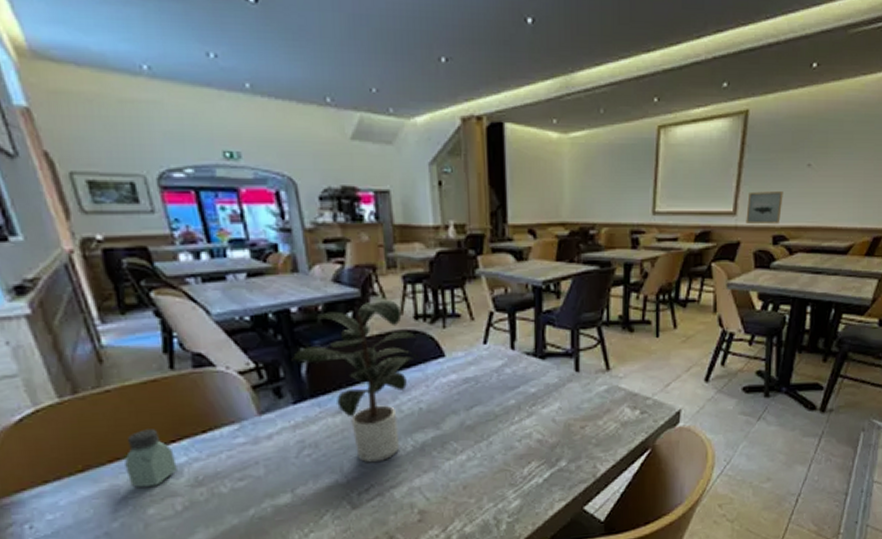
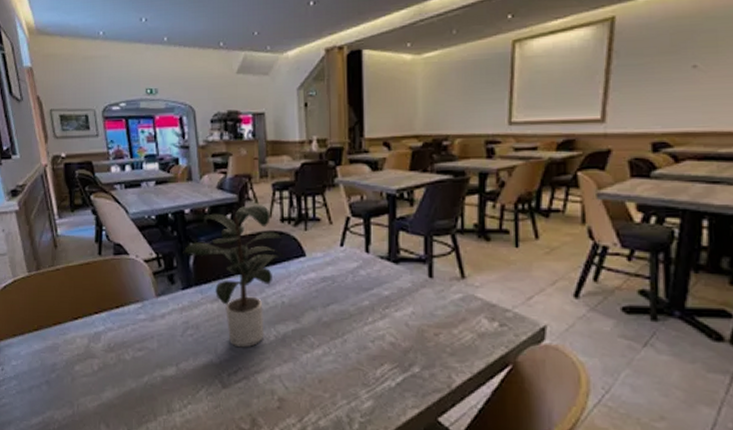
saltshaker: present [125,429,177,487] -> none [64,301,97,348]
wall art: present [746,191,783,225] -> none [617,96,663,132]

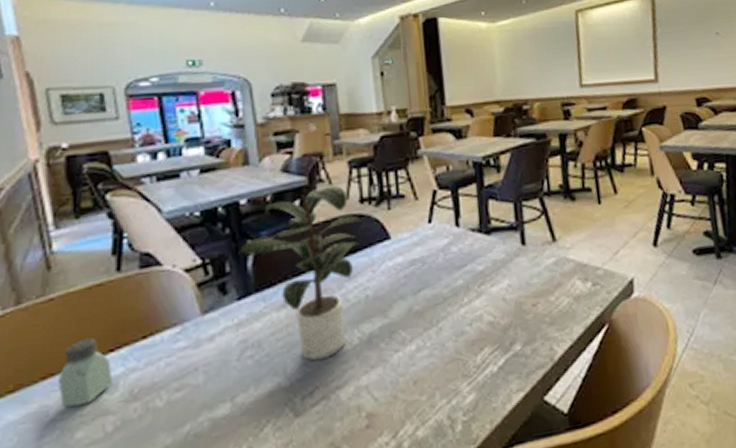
saltshaker: none [64,301,97,348] -> present [58,338,113,407]

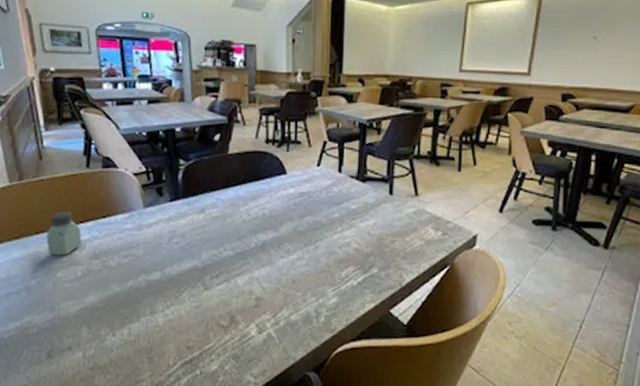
potted plant: present [238,185,366,361] -> none [172,126,267,254]

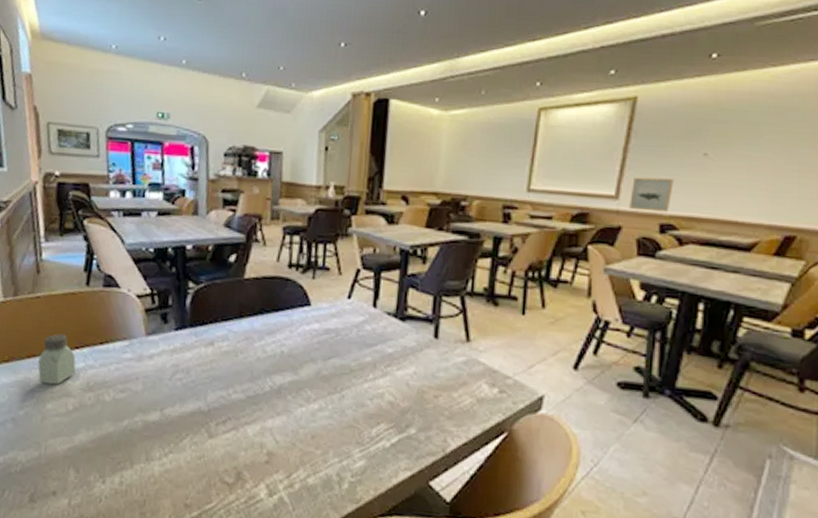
wall art: none [539,57,572,85] -> present [629,177,674,213]

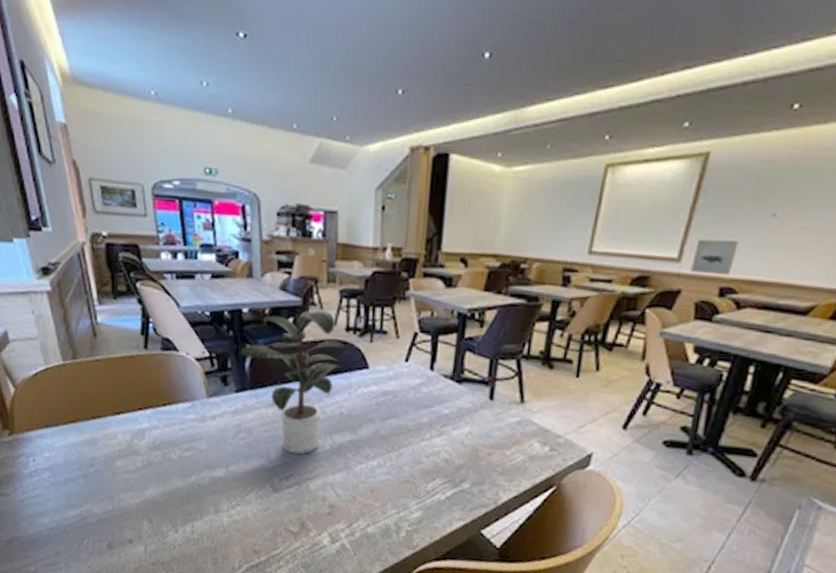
saltshaker: present [38,333,76,384] -> none [104,395,141,444]
potted plant: none [180,246,288,397] -> present [238,309,346,455]

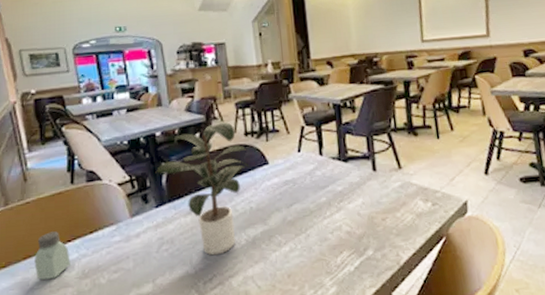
saltshaker: none [104,395,141,444] -> present [34,231,70,280]
wall art: present [691,238,739,276] -> none [497,16,528,43]

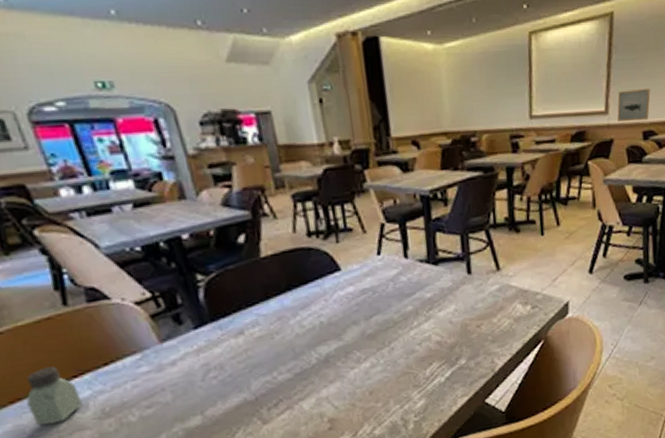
potted plant: present [155,121,250,256] -> none [188,219,316,379]
wall art: none [497,16,528,43] -> present [617,89,651,122]

